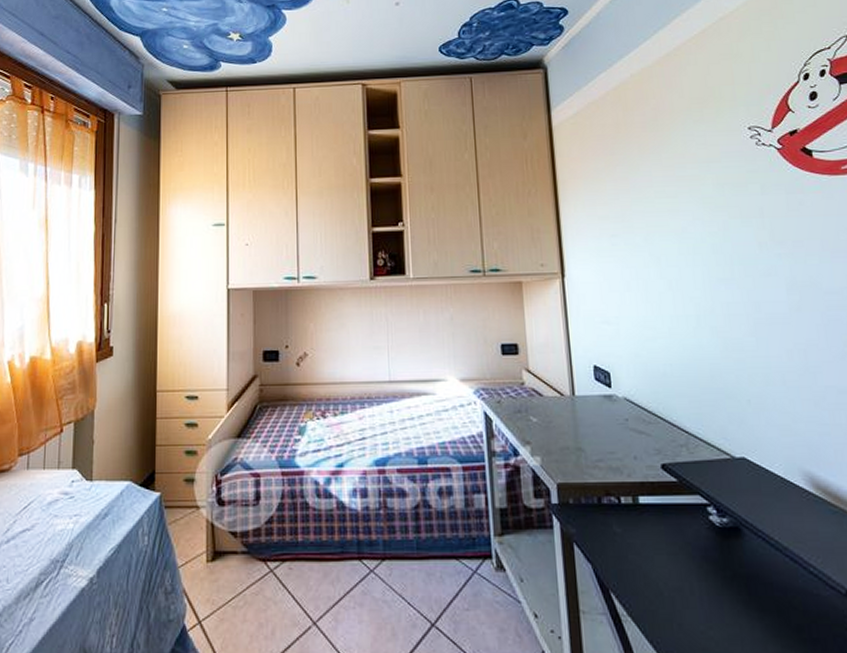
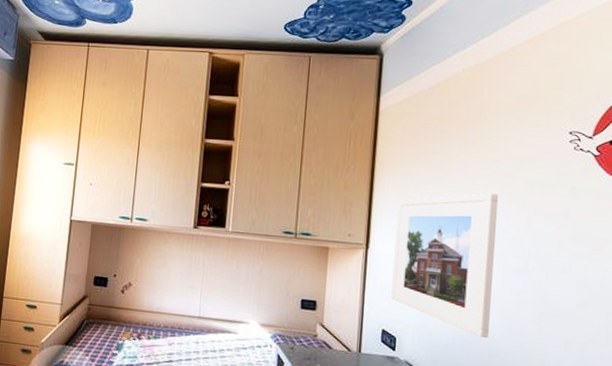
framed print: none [588,201,707,358] -> present [391,193,499,338]

